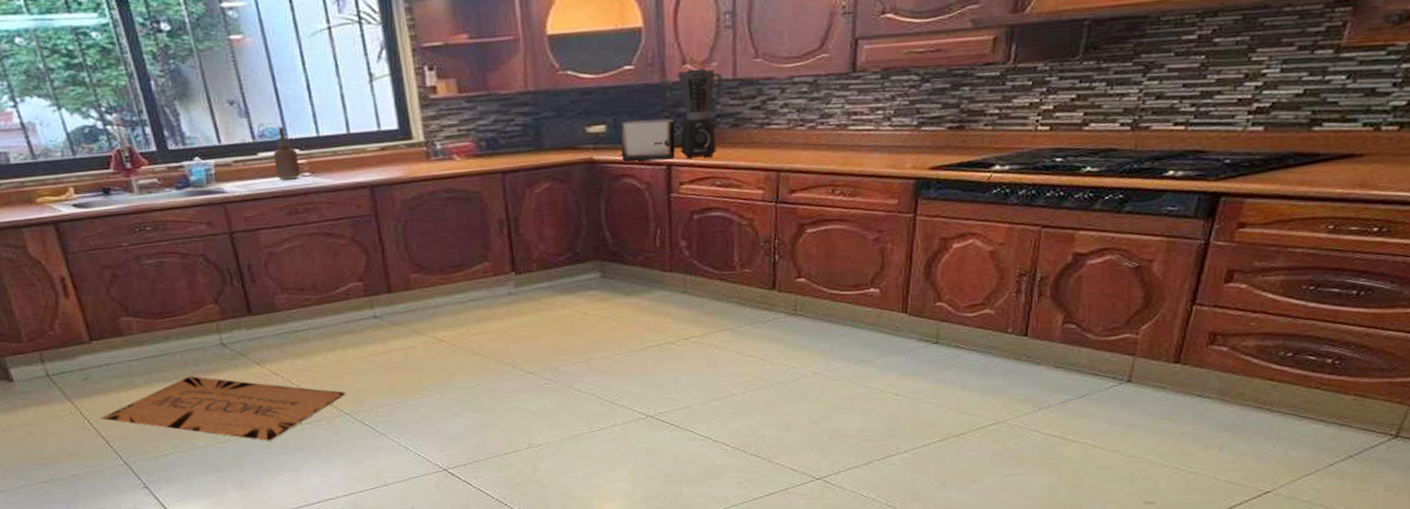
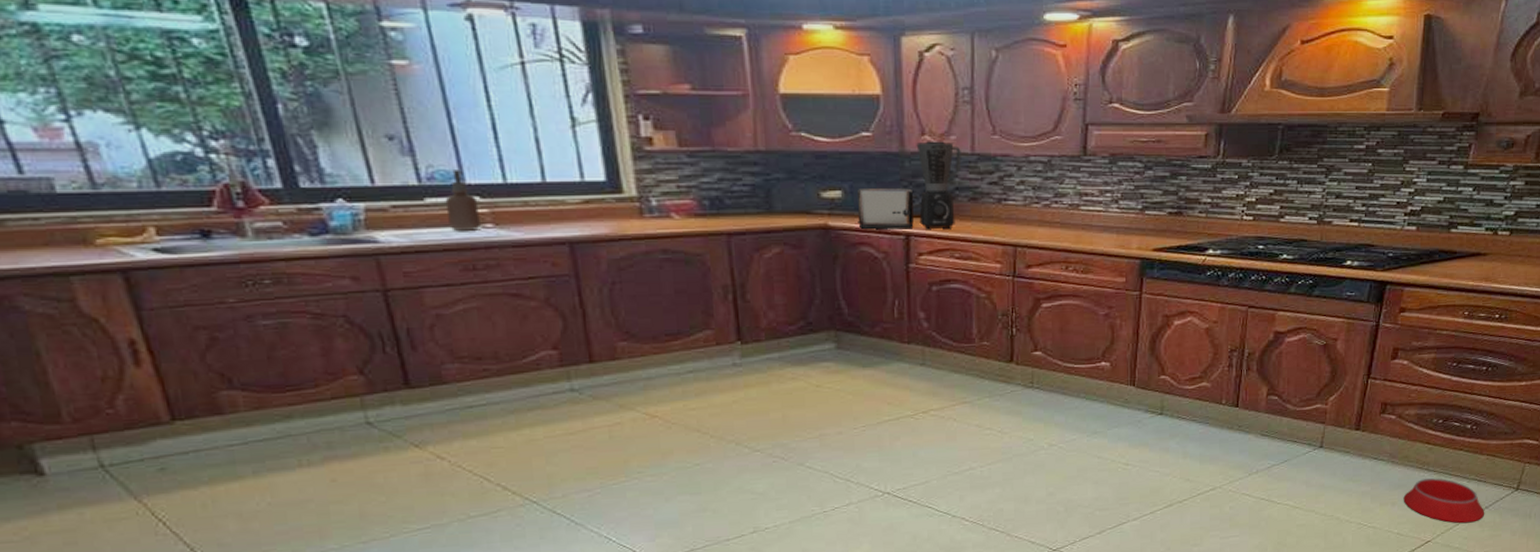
doormat: present [99,376,345,441] -> none [181,462,532,539]
pet bowl: none [1235,420,1348,474] -> present [1403,478,1485,523]

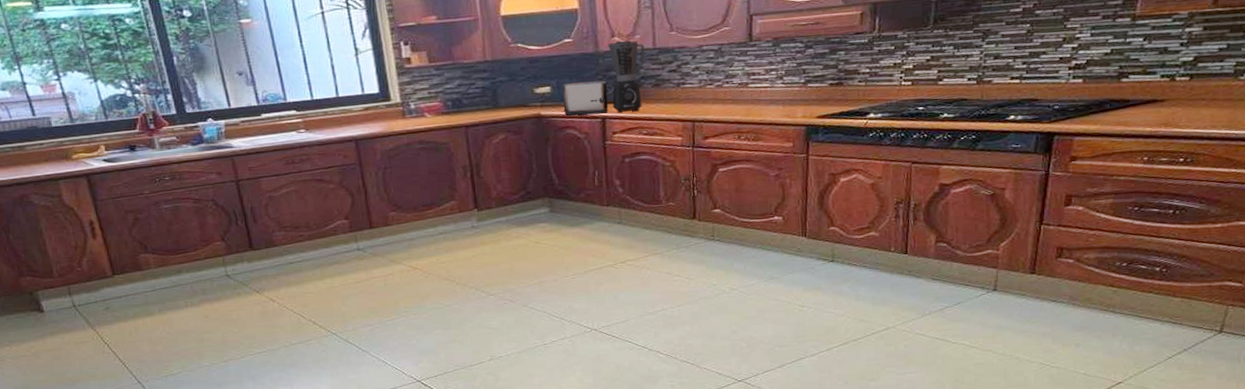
soap dispenser: present [445,170,481,231] -> none [274,92,297,136]
pet bowl: present [1403,478,1485,523] -> none [1088,320,1184,366]

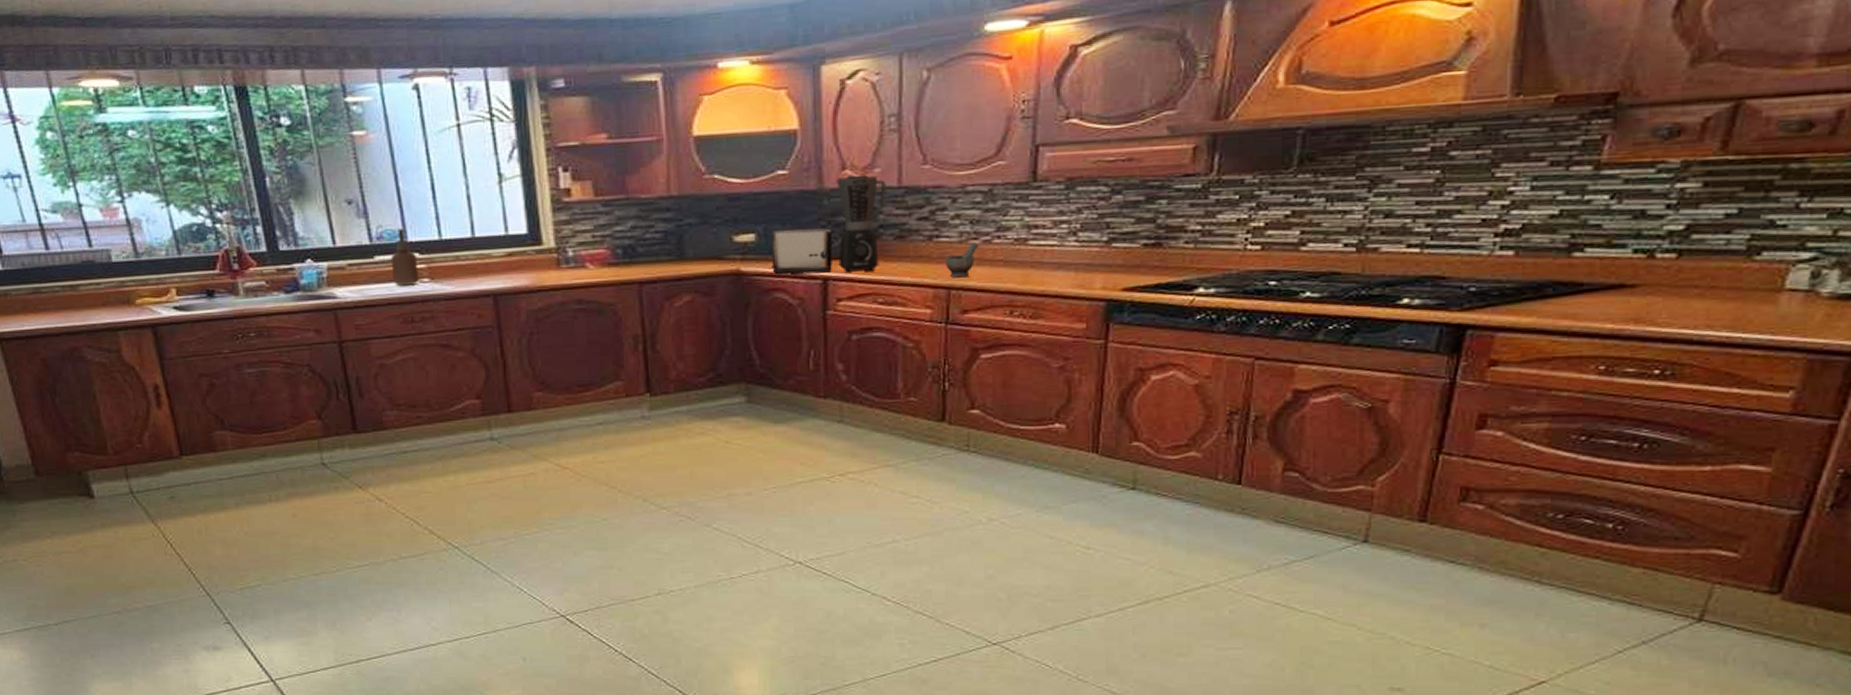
soap dispenser: none [274,92,297,136] -> present [390,228,419,286]
mortar and pestle: none [689,86,714,114] -> present [945,241,979,278]

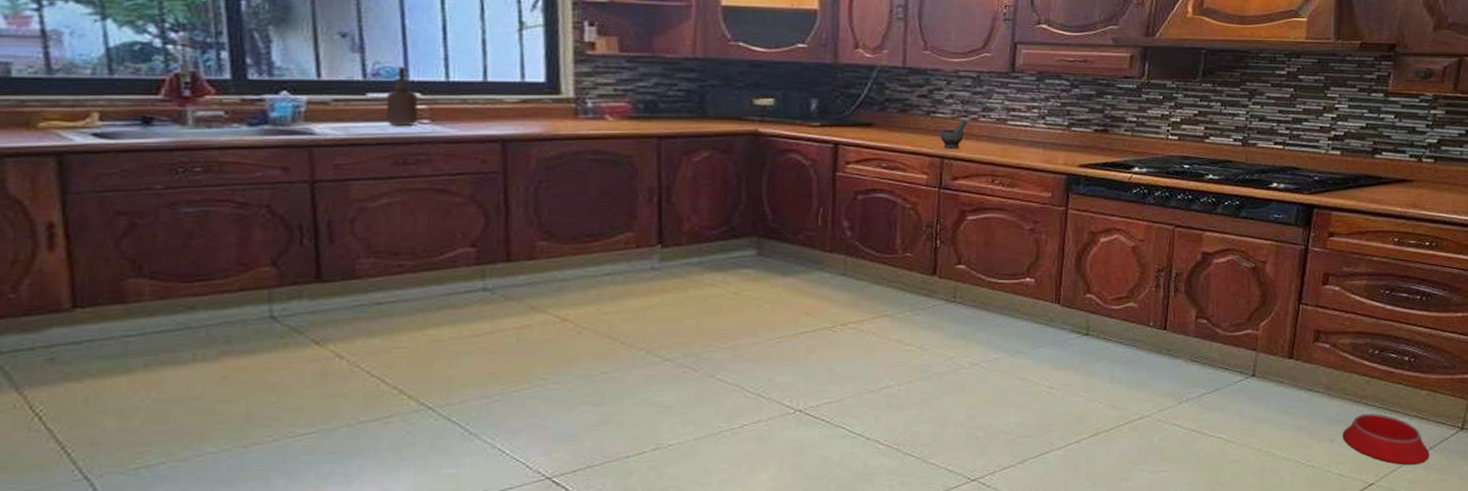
toaster: present [771,228,838,275] -> none [788,96,849,138]
blender: present [836,174,887,272] -> none [849,54,893,140]
pet bowl: none [1499,595,1642,662] -> present [1342,413,1430,465]

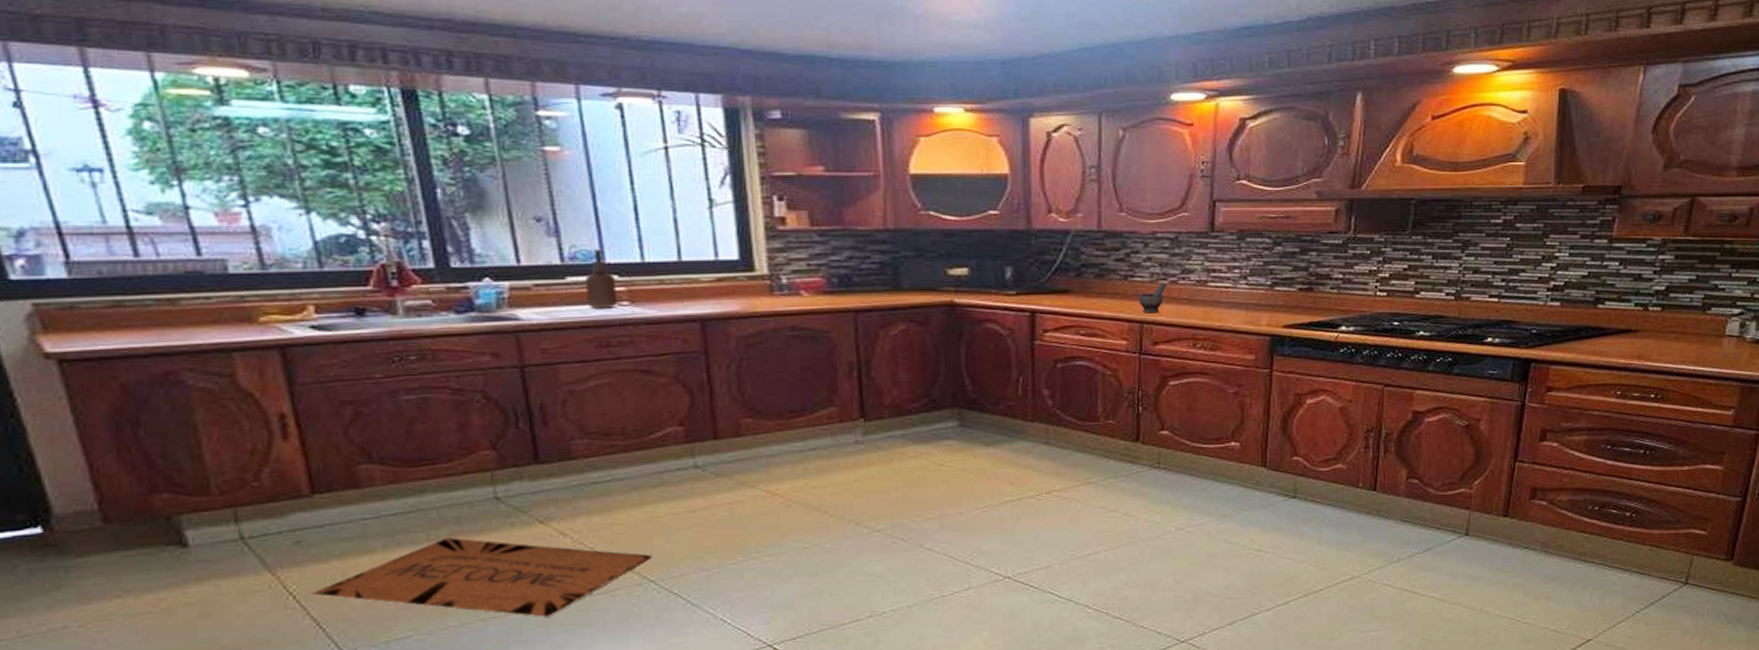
doormat: none [59,358,431,444] -> present [311,537,651,617]
pet bowl: present [1342,413,1430,465] -> none [1559,570,1651,621]

